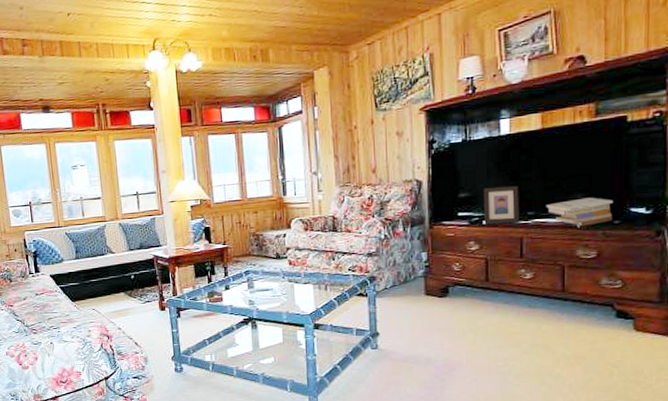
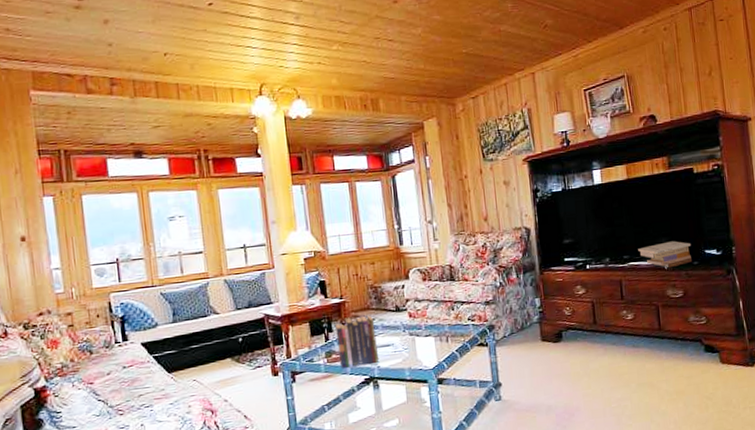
books: none [218,261,259,309] -> present [335,315,380,369]
picture frame: present [484,185,519,224] -> none [585,231,617,269]

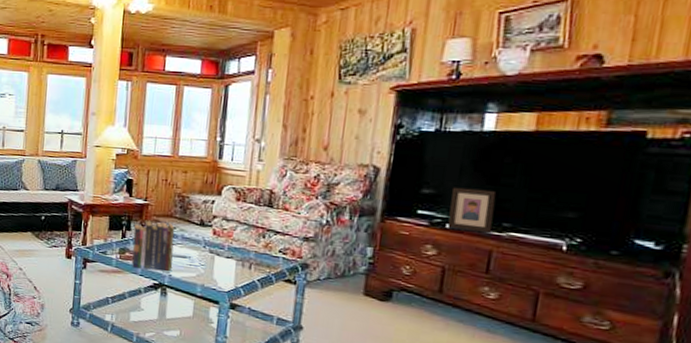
picture frame: none [585,231,617,269] -> present [447,187,497,234]
books: present [638,241,693,269] -> none [526,217,614,252]

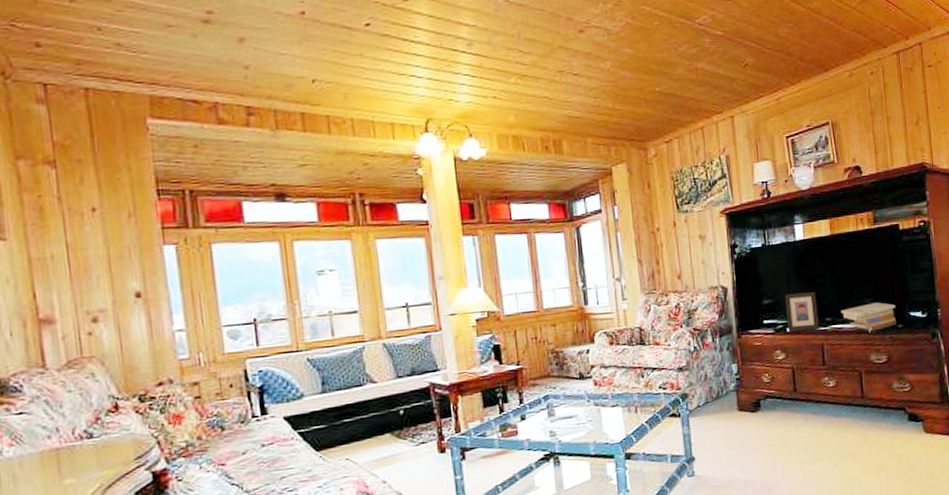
books: present [131,221,175,272] -> none [511,383,561,445]
books: none [526,217,614,252] -> present [841,302,897,332]

